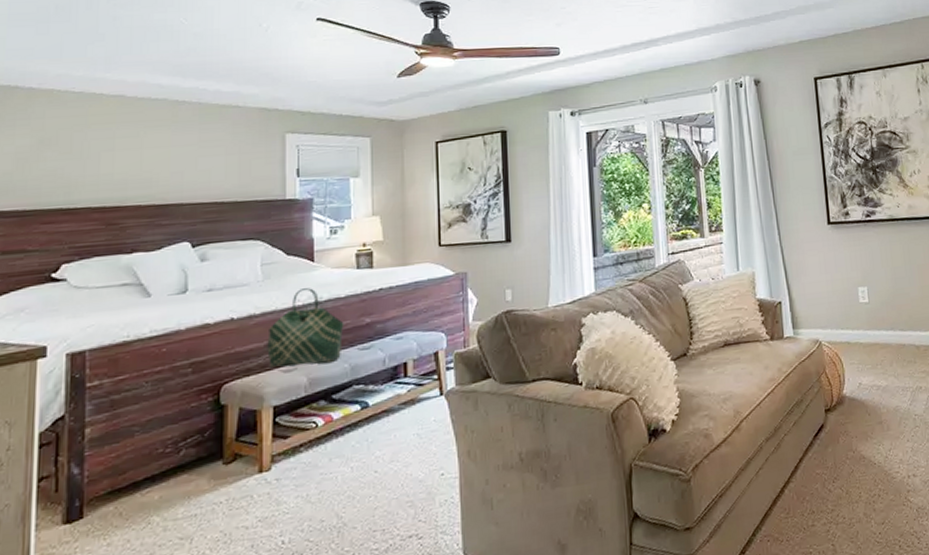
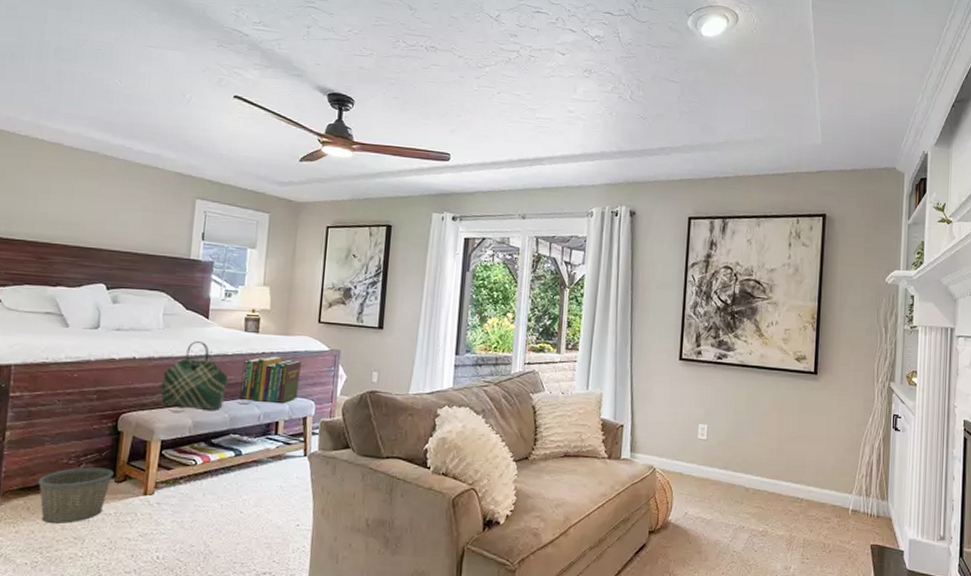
basket: none [129,449,221,527] -> present [38,467,114,523]
books: none [359,289,425,346] -> present [239,356,301,404]

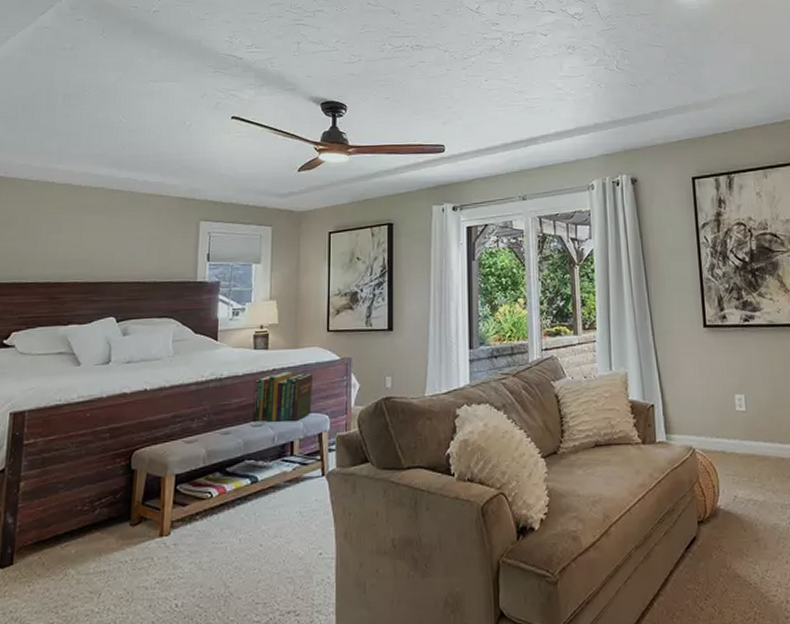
basket: present [38,467,114,523] -> none [52,511,129,578]
tote bag: present [161,341,229,411] -> none [173,365,240,438]

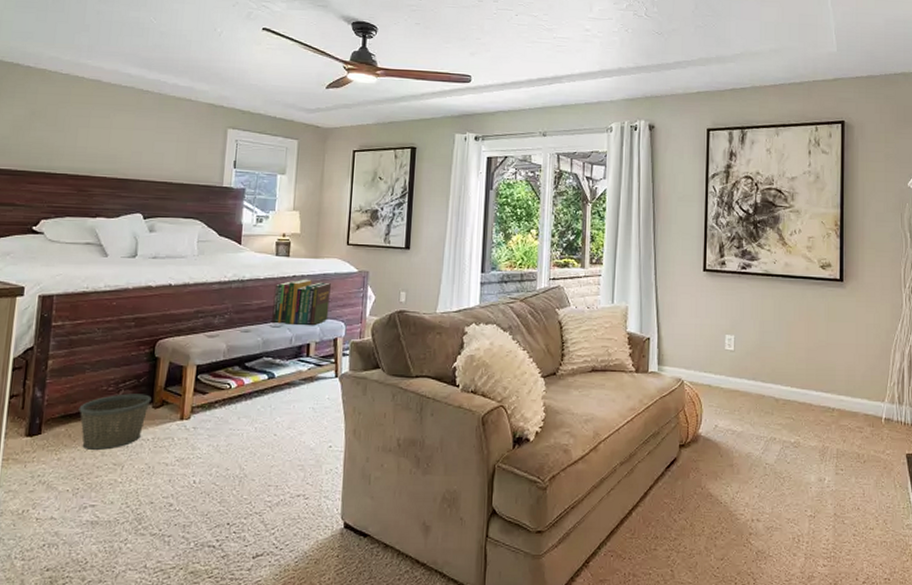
basket: none [52,511,129,578] -> present [79,393,152,450]

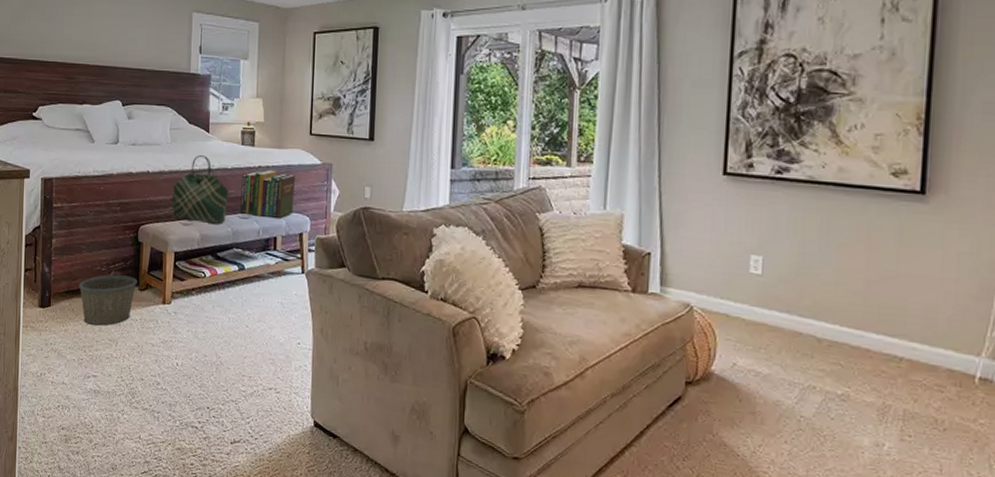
tote bag: none [196,267,261,335] -> present [172,155,230,225]

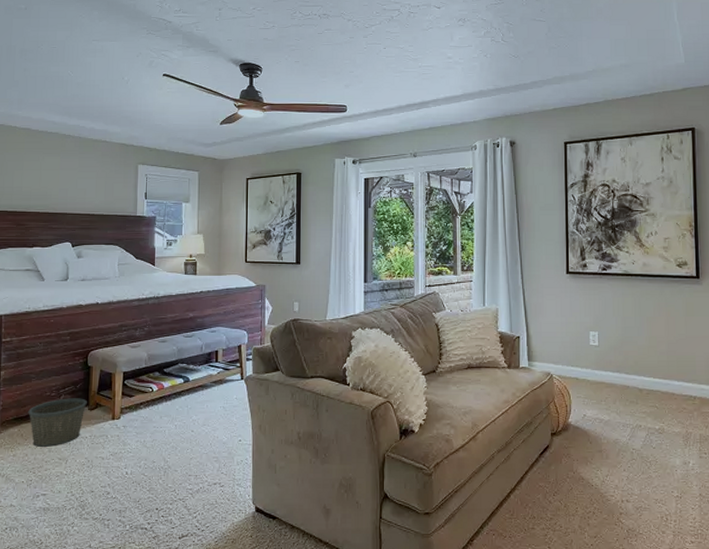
tote bag: present [172,155,230,225] -> none [120,286,174,345]
books: present [240,169,295,219] -> none [184,294,233,335]

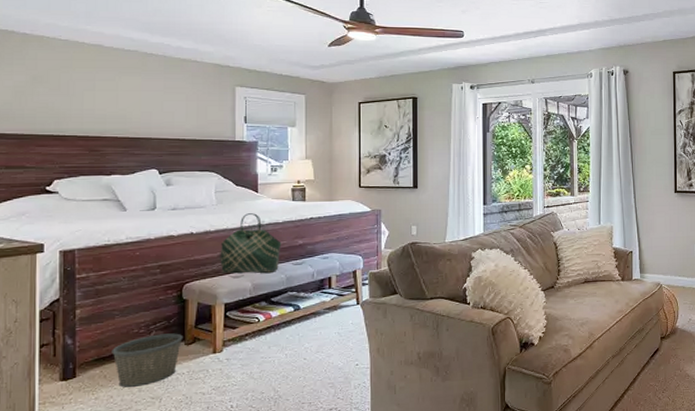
tote bag: none [120,286,174,345] -> present [220,213,282,274]

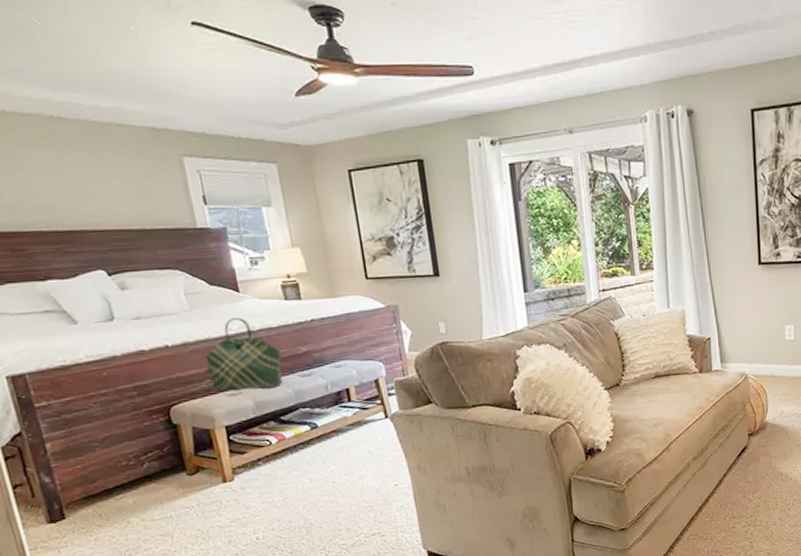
basket: present [112,333,183,387] -> none [100,463,184,526]

